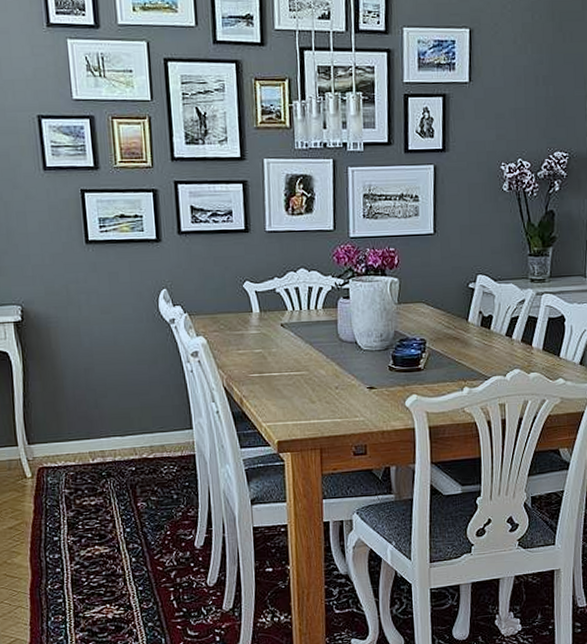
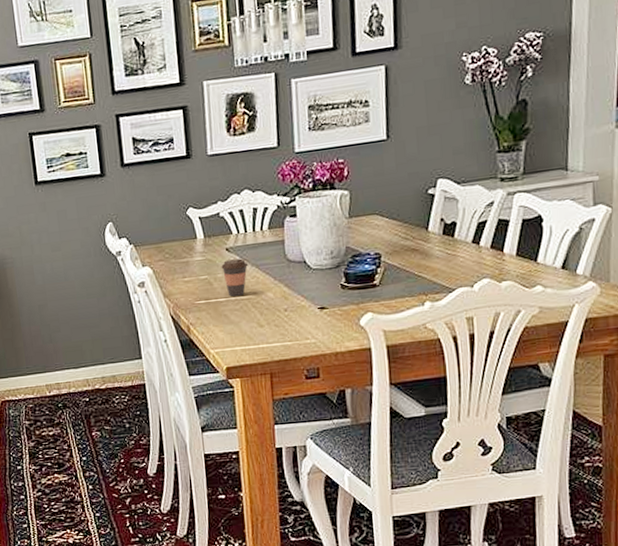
coffee cup: none [275,335,303,372] -> present [221,258,249,297]

